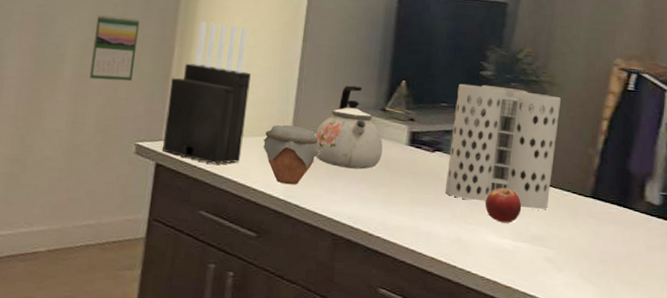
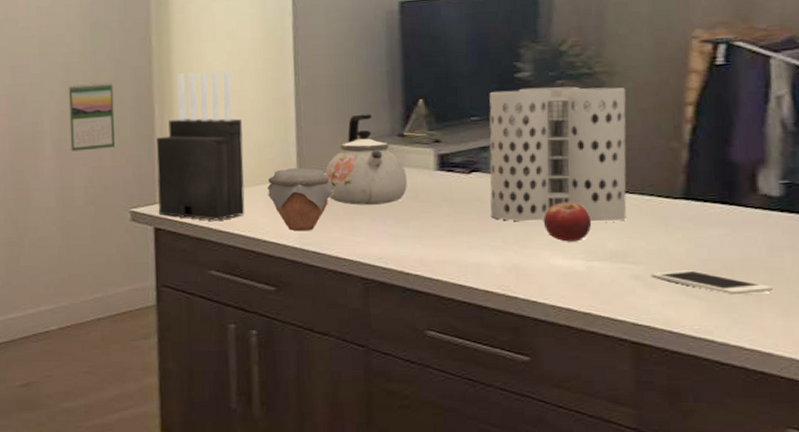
cell phone: none [559,257,646,284] -> present [650,270,774,296]

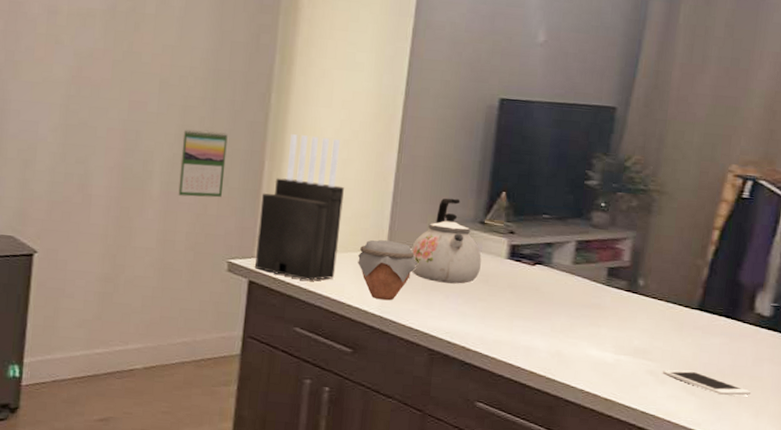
utensil holder: present [489,86,627,222] -> none [546,194,671,323]
fruit: present [543,203,592,242] -> none [586,301,625,337]

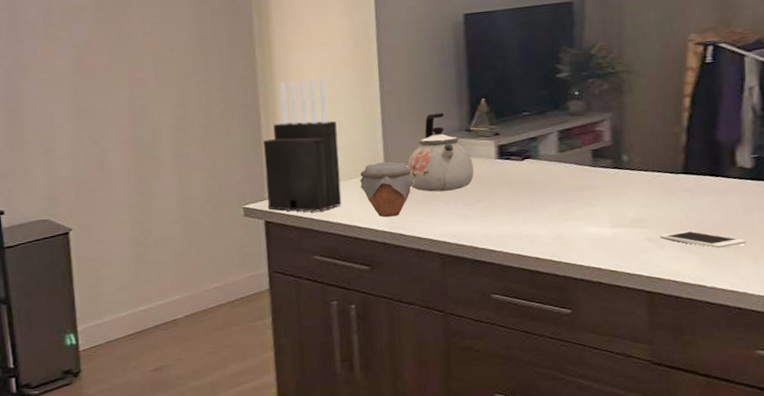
calendar: present [178,128,228,198] -> none [182,91,227,156]

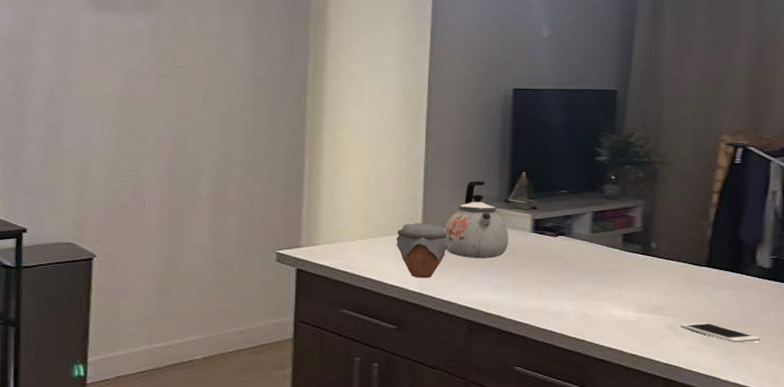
knife block: present [263,79,342,212] -> none [302,132,379,265]

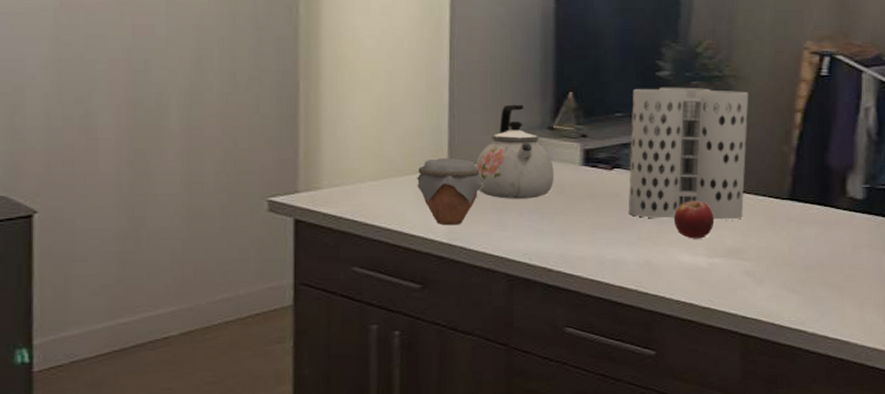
utensil holder: none [570,169,673,282] -> present [629,87,749,220]
fruit: none [607,265,642,297] -> present [673,201,714,239]
cell phone: present [680,322,761,344] -> none [759,266,853,290]

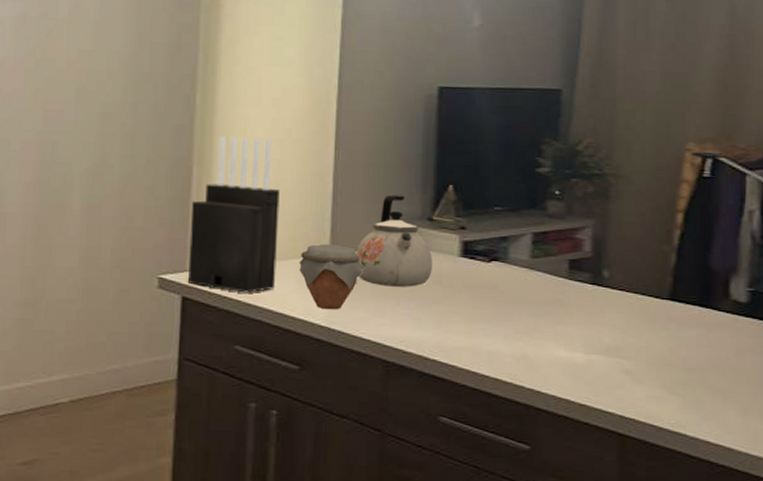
knife block: none [299,48,394,212] -> present [188,136,280,293]
utensil holder: present [629,87,749,220] -> none [506,183,629,318]
fruit: present [673,201,714,239] -> none [550,297,592,335]

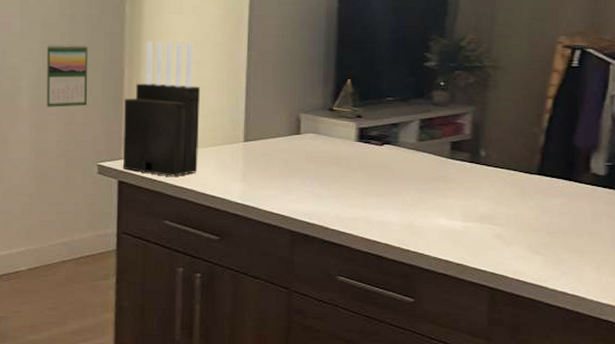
calendar: none [101,136,152,209] -> present [46,44,88,107]
jar: present [299,244,364,310] -> none [218,133,274,189]
kettle: present [355,195,432,287] -> none [266,89,333,168]

